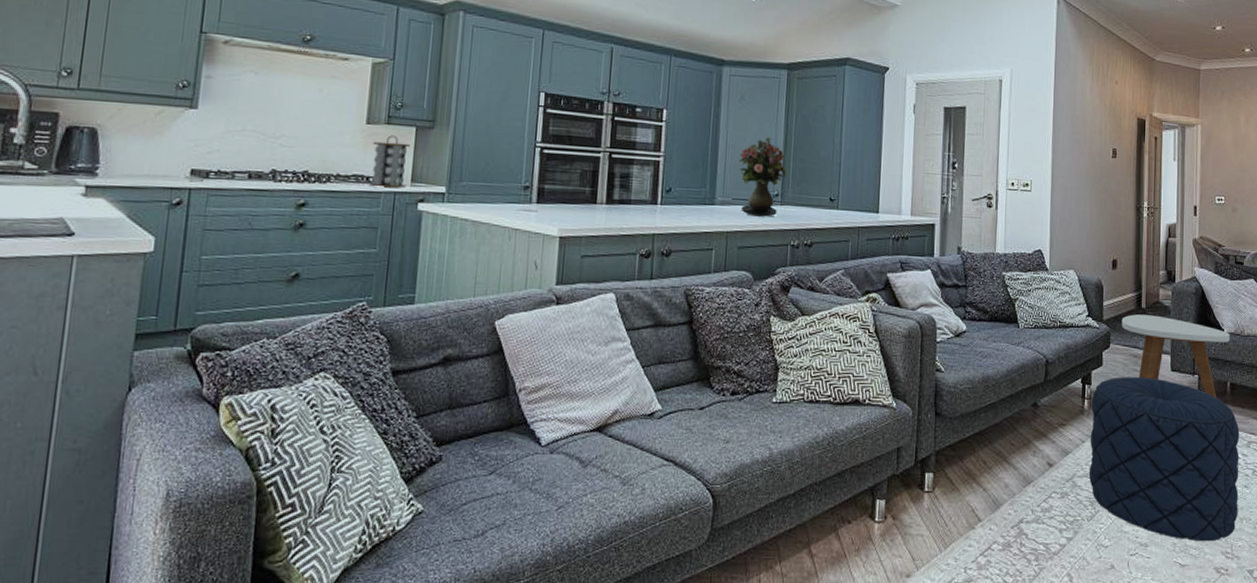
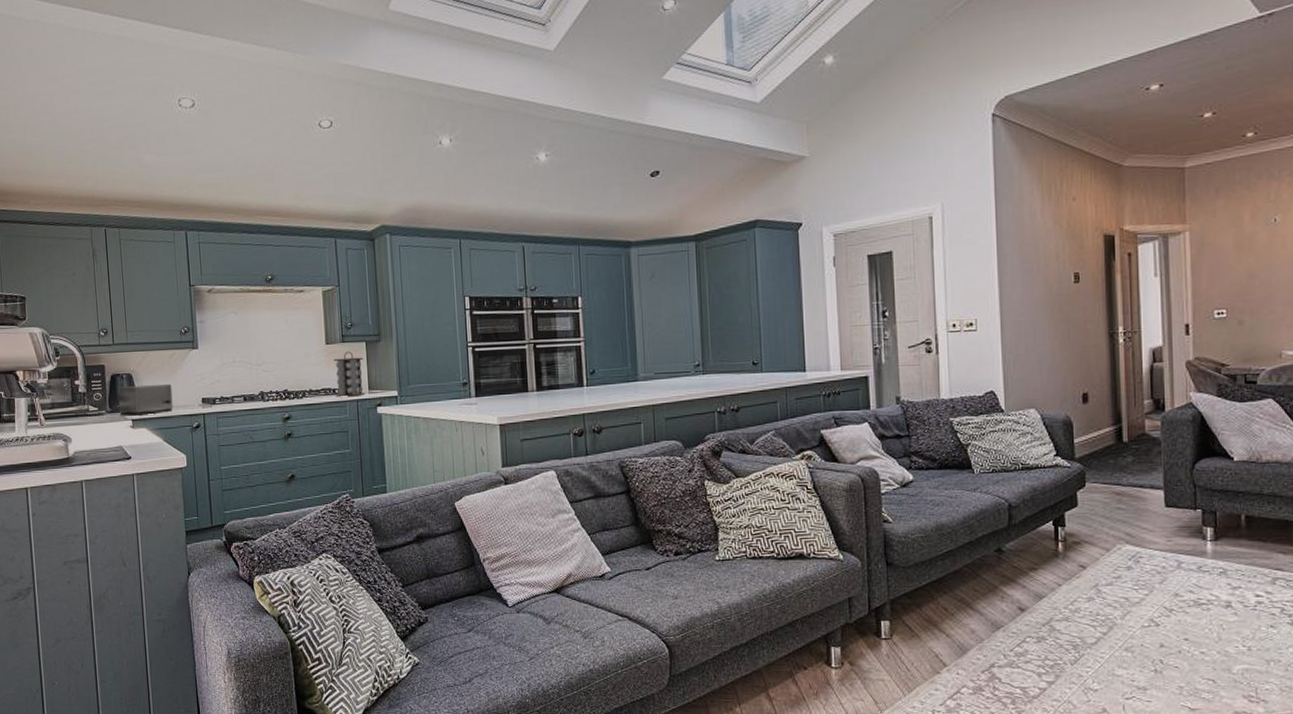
toaster: none [68,143,152,182] -> present [117,383,173,416]
bouquet: present [738,136,787,217] -> none [656,309,705,388]
pouf: present [1088,377,1240,542] -> none [1066,515,1263,685]
side table: present [1121,314,1230,398] -> none [1098,448,1242,533]

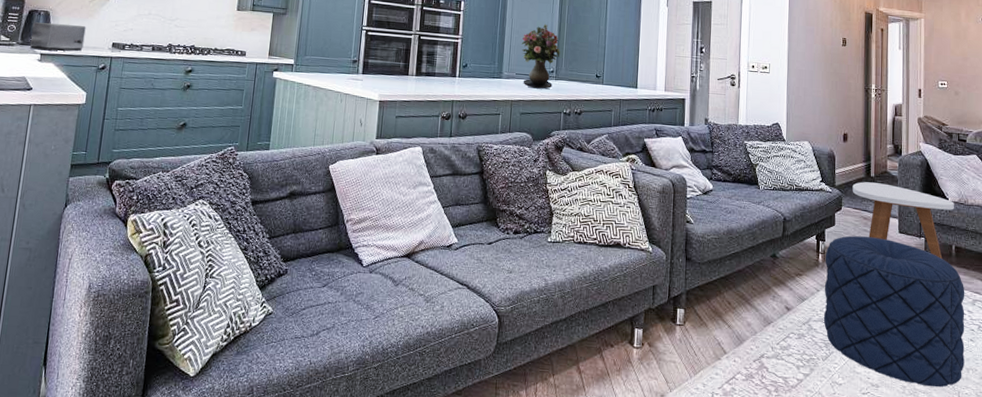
spice rack: present [333,351,365,398] -> none [237,19,268,61]
bouquet: none [656,309,705,388] -> present [521,24,560,89]
pouf: none [1066,515,1263,685] -> present [823,235,965,387]
side table: none [1098,448,1242,533] -> present [852,182,954,259]

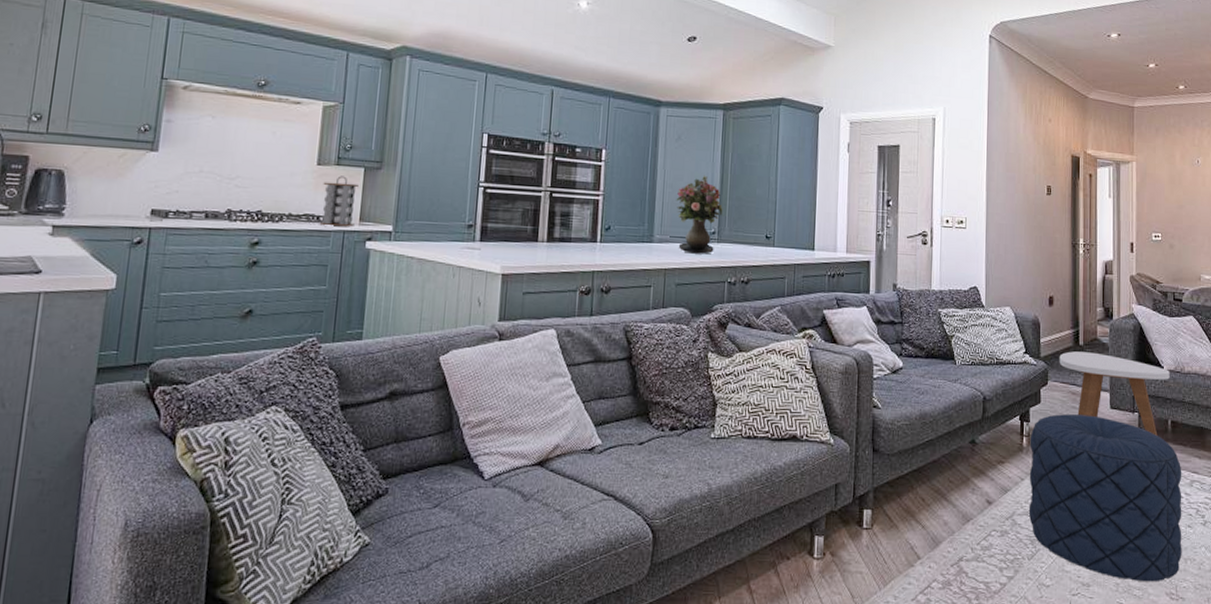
toaster: present [29,22,86,52] -> none [37,185,115,222]
spice rack: none [237,19,268,61] -> present [319,175,358,228]

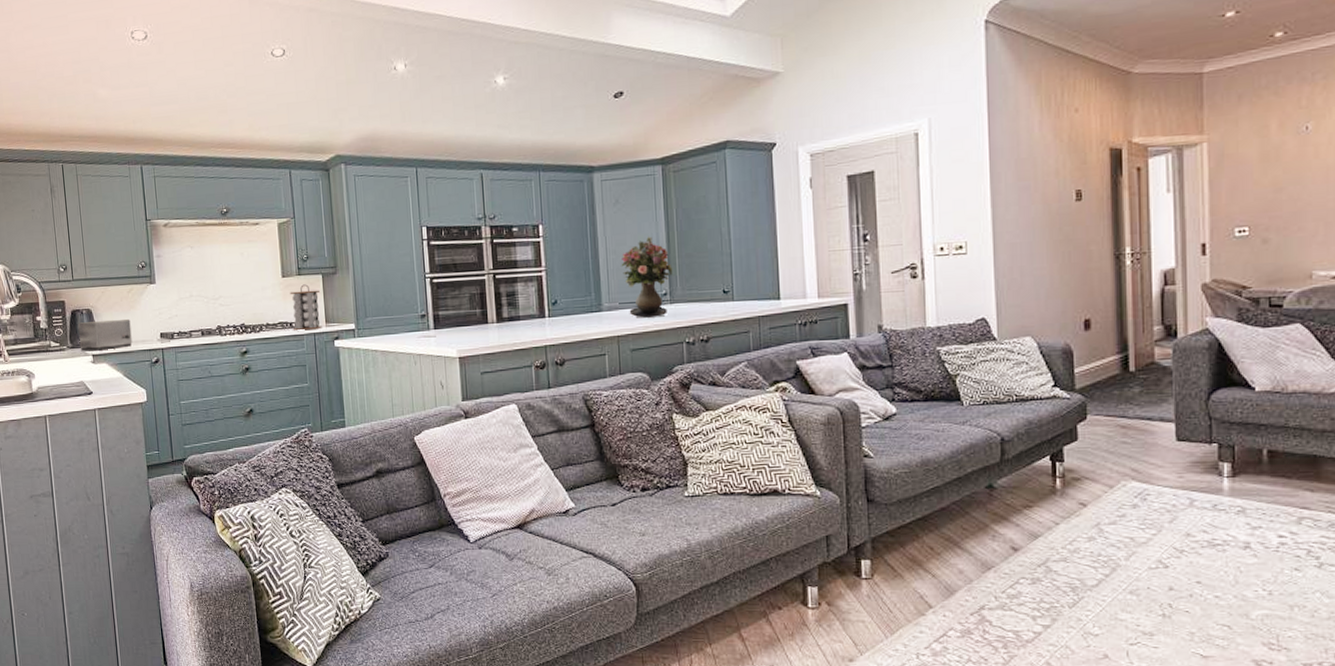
toaster: none [37,185,115,222] -> present [78,318,132,352]
pouf: present [1028,414,1182,582] -> none [1065,450,1286,631]
side table: present [1059,351,1170,436] -> none [1101,378,1264,468]

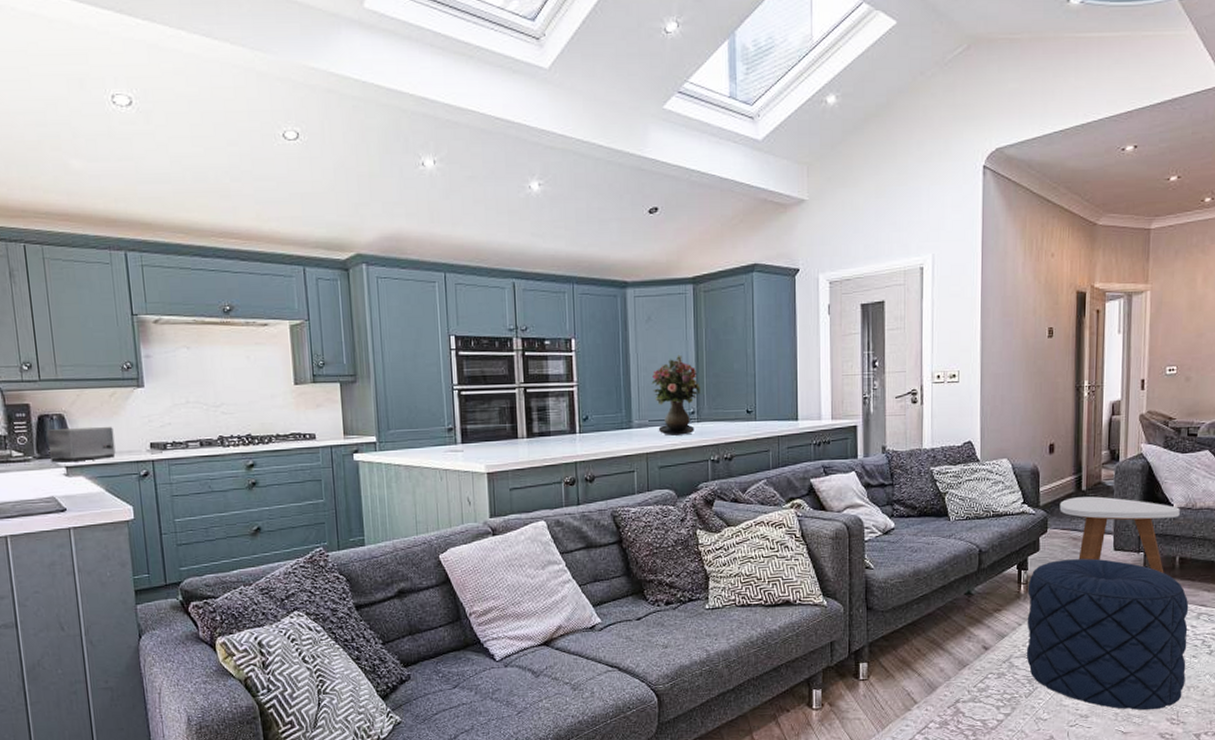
spice rack: present [290,284,322,332] -> none [303,393,340,444]
pouf: none [1065,450,1286,631] -> present [1026,558,1189,710]
side table: none [1101,378,1264,468] -> present [1059,496,1180,573]

